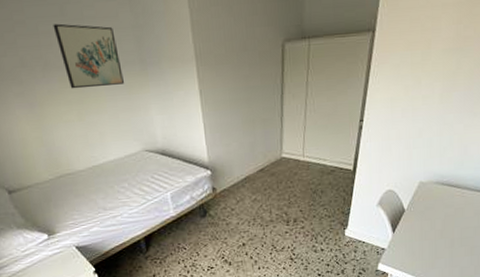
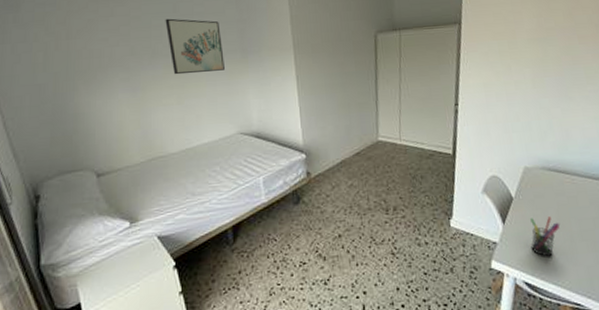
pen holder: none [415,226,444,260] -> present [530,216,561,257]

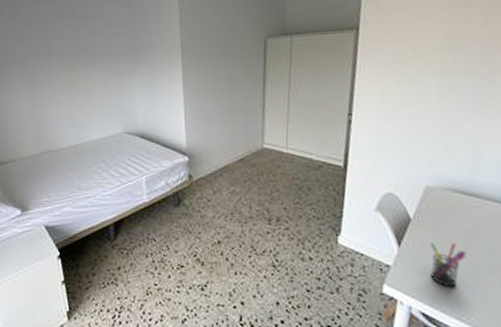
wall art: present [165,18,225,75] -> none [62,20,114,74]

